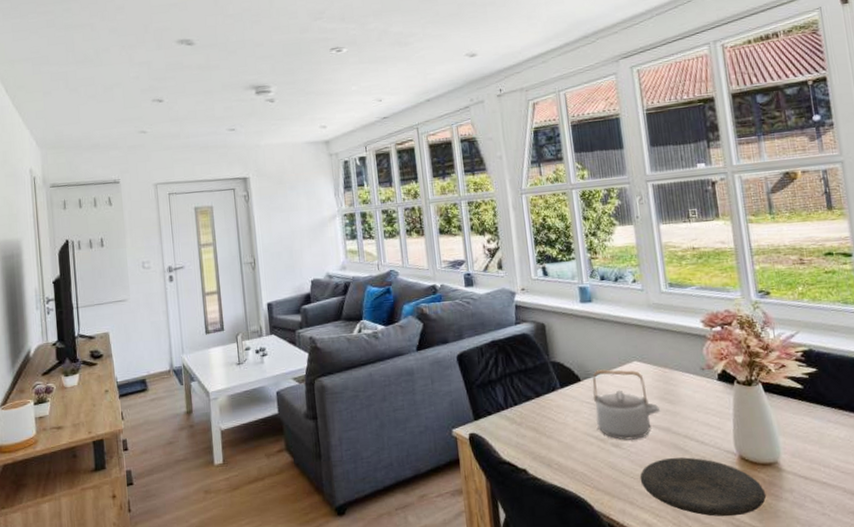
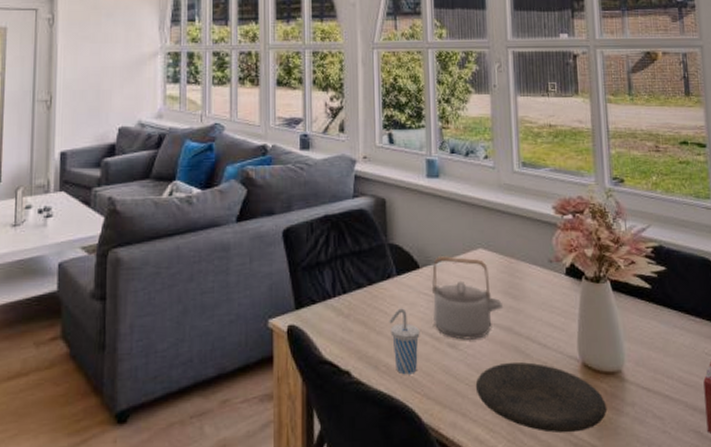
cup: none [557,415,586,471] -> present [389,308,420,375]

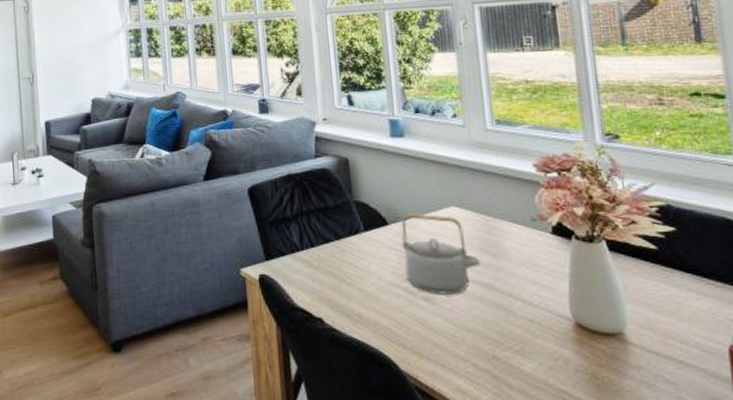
cup: present [389,308,420,375] -> none [359,262,393,325]
plate: present [475,362,606,433] -> none [454,319,606,391]

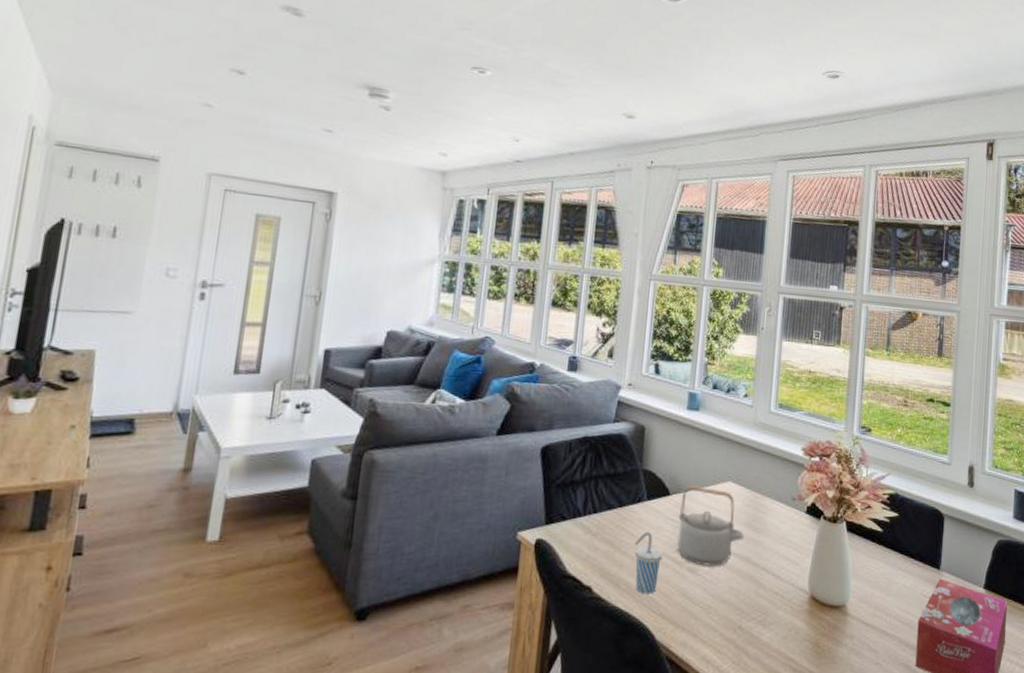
cup: none [359,262,393,325] -> present [634,531,663,594]

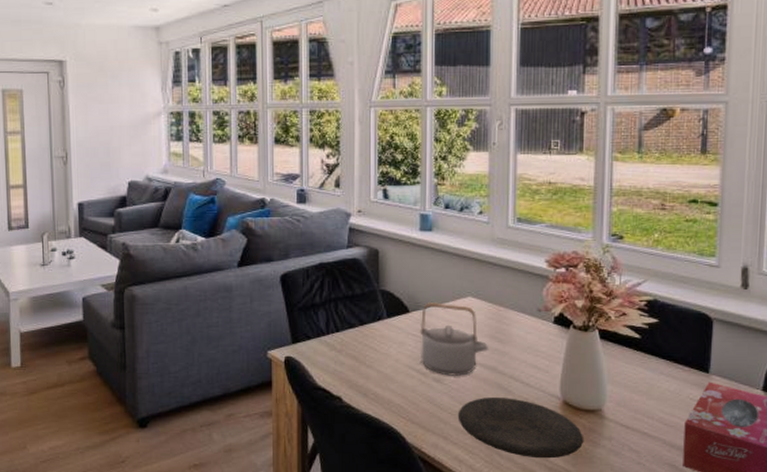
cup: present [634,531,663,594] -> none [378,346,407,402]
plate: none [709,591,827,659] -> present [457,398,583,459]

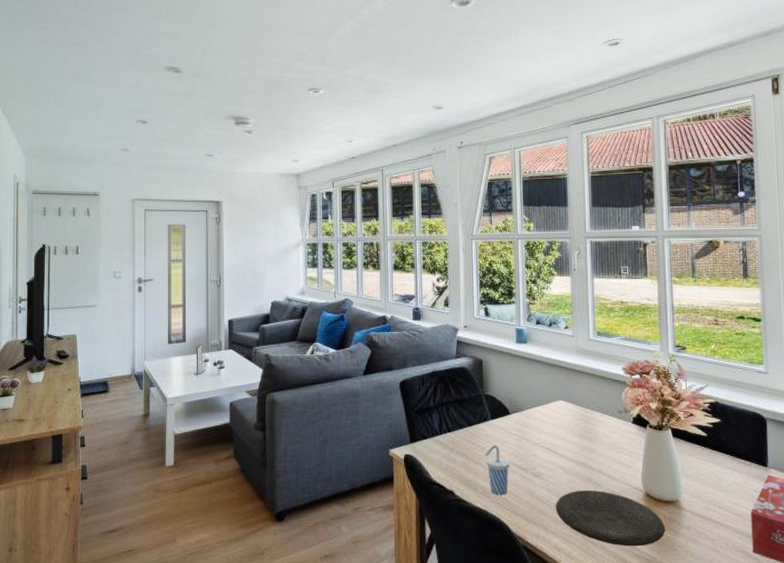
cup: none [378,346,407,402] -> present [485,445,510,496]
teapot: present [419,301,489,377] -> none [519,404,580,472]

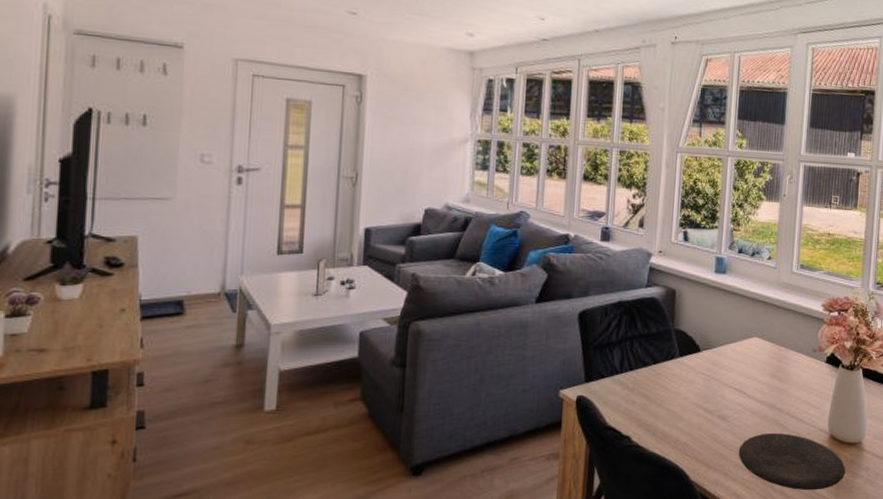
cup: present [485,445,510,496] -> none [668,385,695,441]

